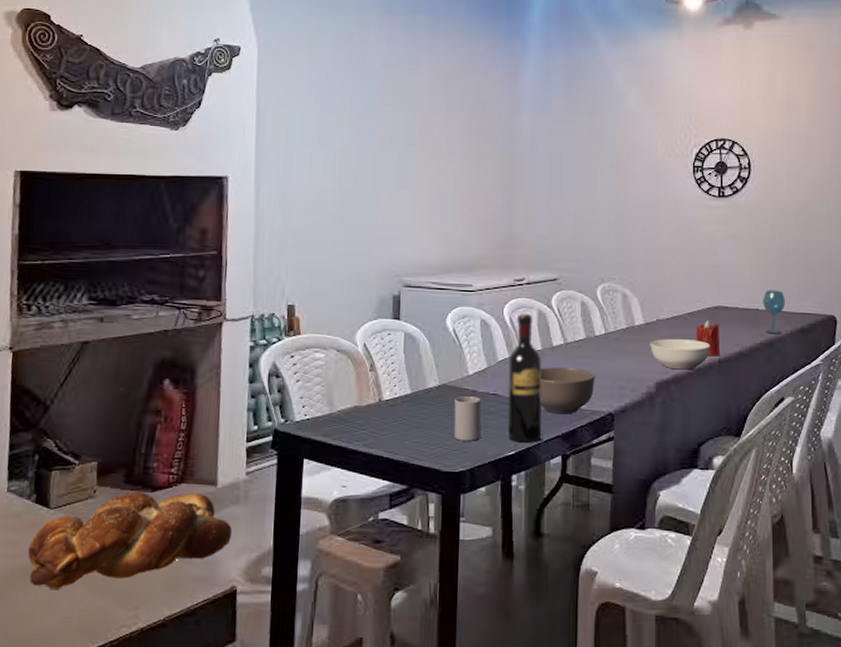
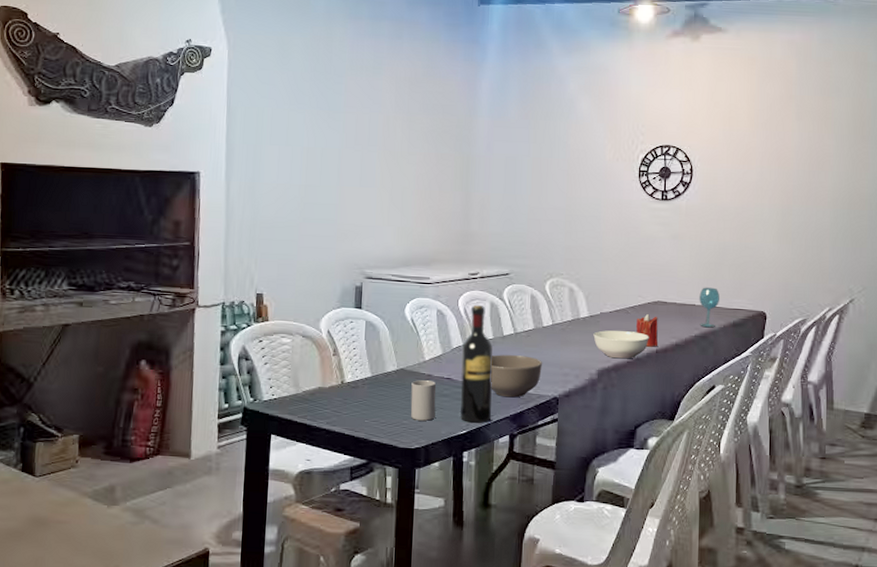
bread loaf: present [28,490,233,591] -> none [15,461,205,550]

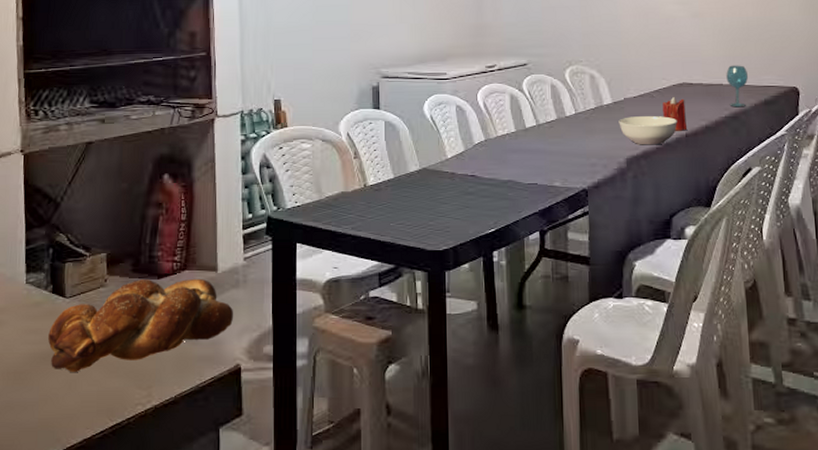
bread loaf: none [15,461,205,550] -> present [48,278,234,373]
cup: present [410,380,437,421] -> none [435,179,462,221]
wine bottle: present [459,304,493,423] -> none [484,97,519,220]
bowl: present [491,355,543,398] -> none [516,148,569,192]

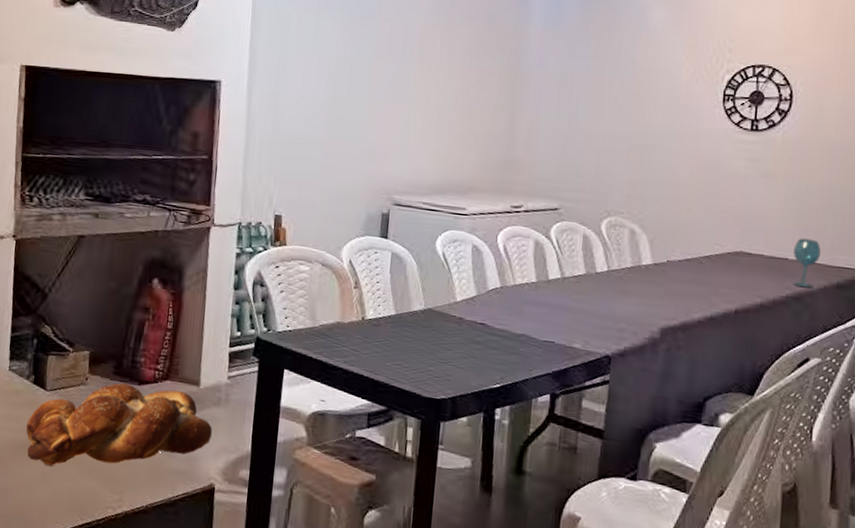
bowl: present [619,116,677,145] -> none [657,282,727,318]
candle: present [663,96,687,131] -> none [711,265,740,306]

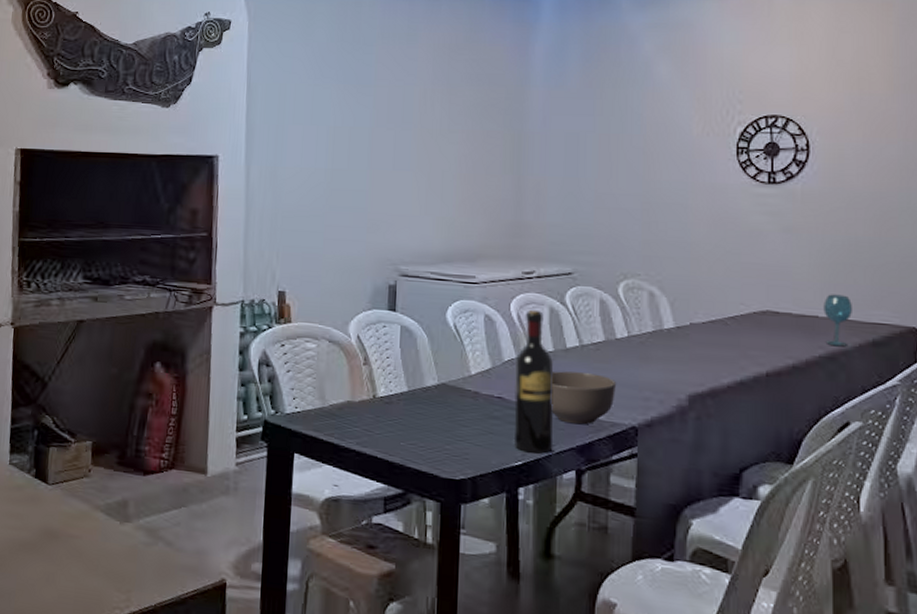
bread loaf: present [26,382,213,466] -> none [28,473,222,566]
wine bottle: none [493,242,536,378] -> present [513,309,554,454]
bowl: none [531,301,595,352] -> present [551,371,617,425]

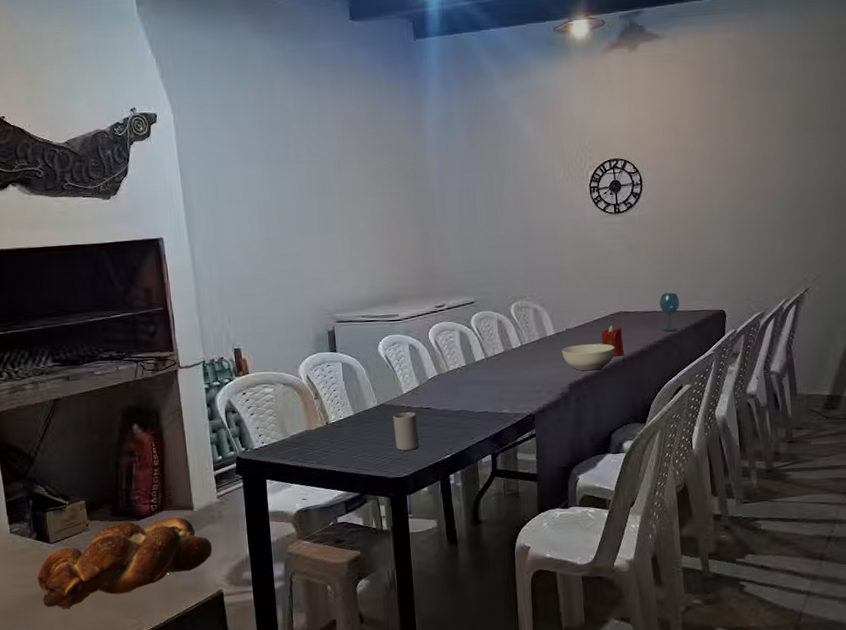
bread loaf: none [28,473,222,566] -> present [37,517,213,609]
cup: none [454,398,485,447] -> present [393,412,419,451]
wine bottle: present [513,309,554,454] -> none [437,335,472,447]
bowl: present [551,371,617,425] -> none [466,378,516,420]
bowl: none [681,345,756,383] -> present [561,343,615,371]
candle: none [739,325,768,369] -> present [601,324,624,356]

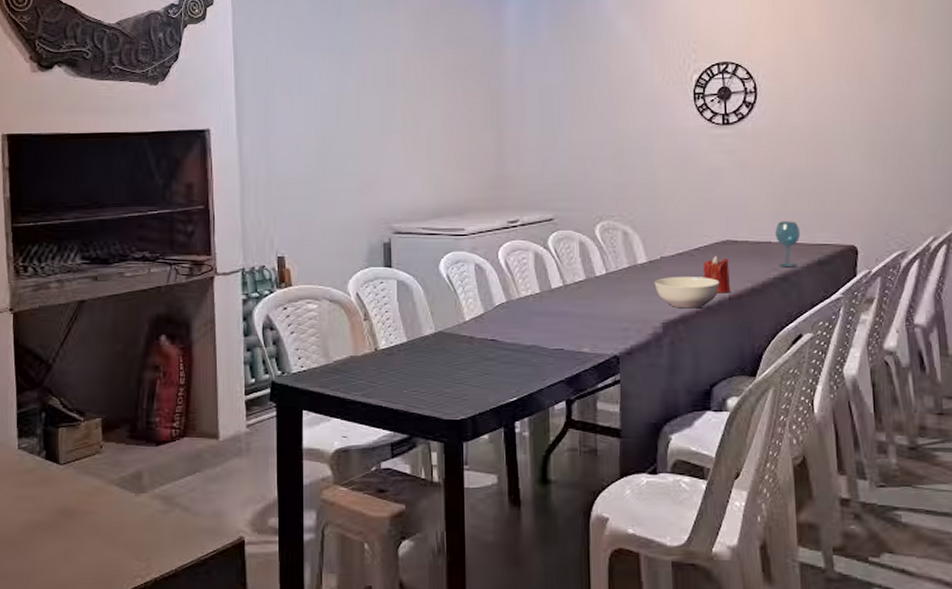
bread loaf: present [37,517,213,609] -> none [42,445,237,543]
cup: present [393,412,419,451] -> none [452,343,481,388]

